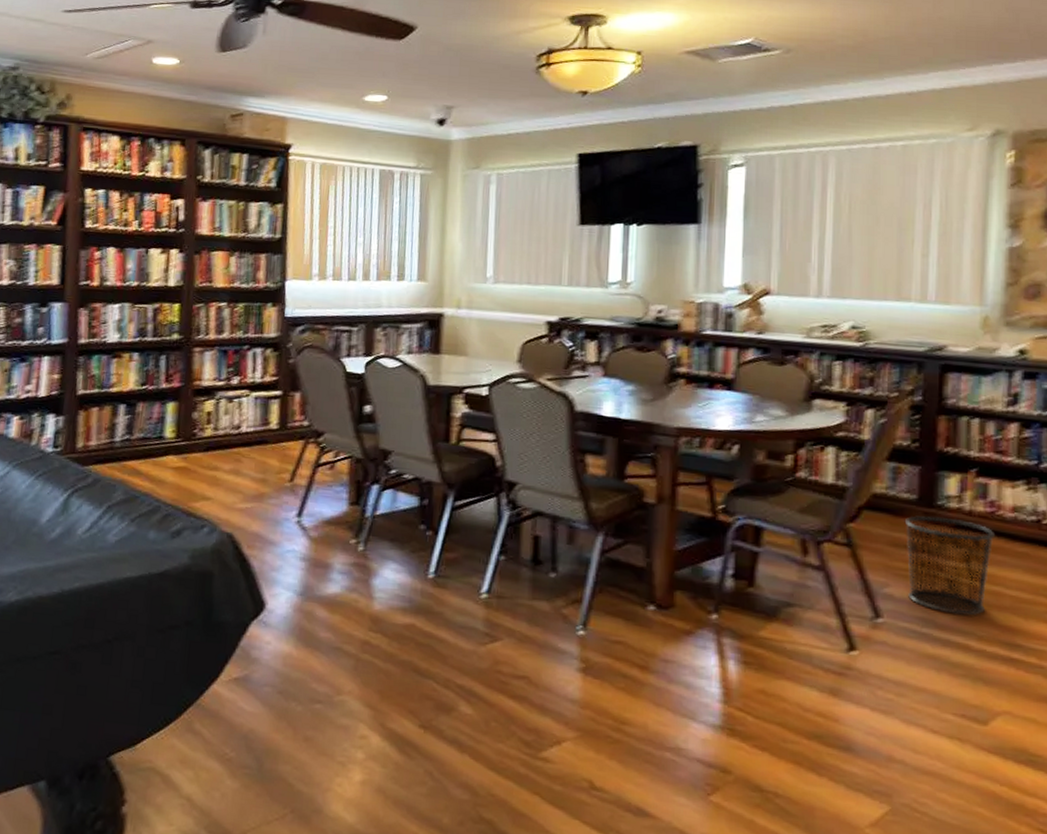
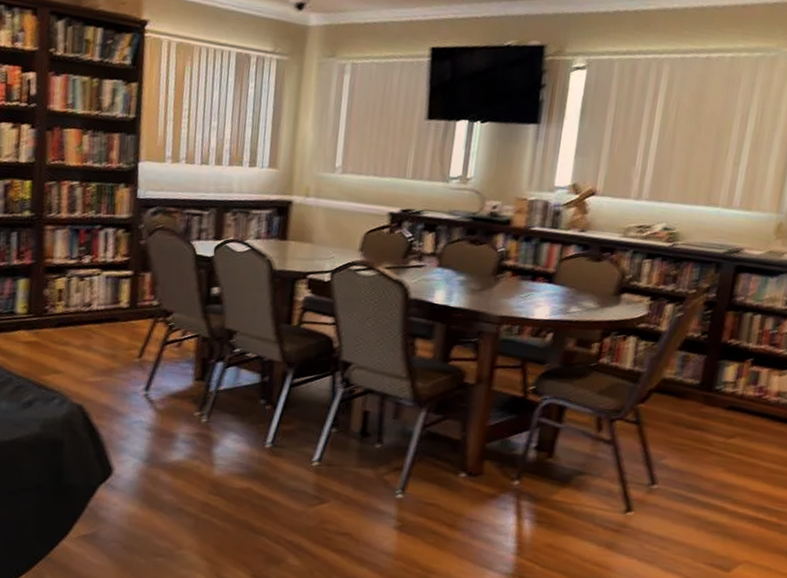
trash can: present [904,515,996,616] -> none [681,398,760,483]

